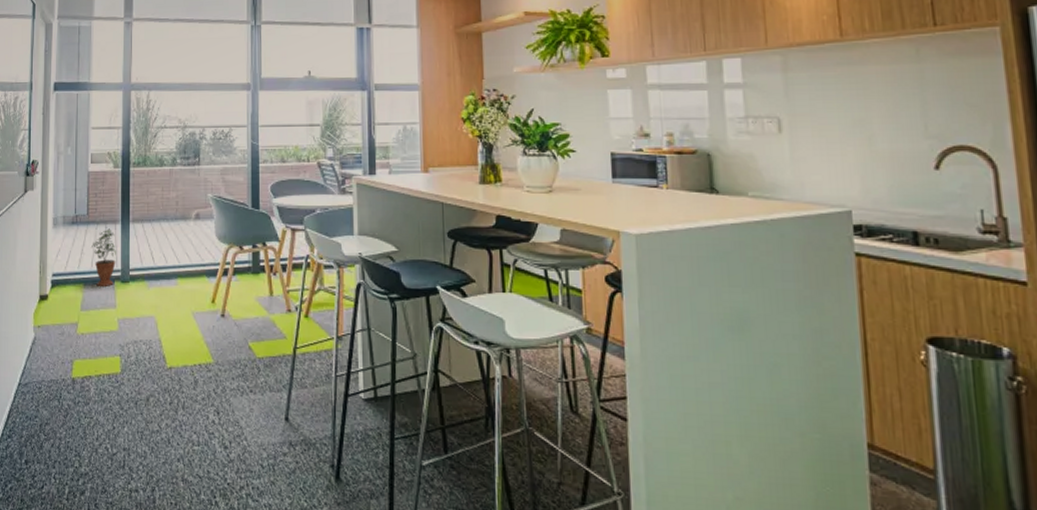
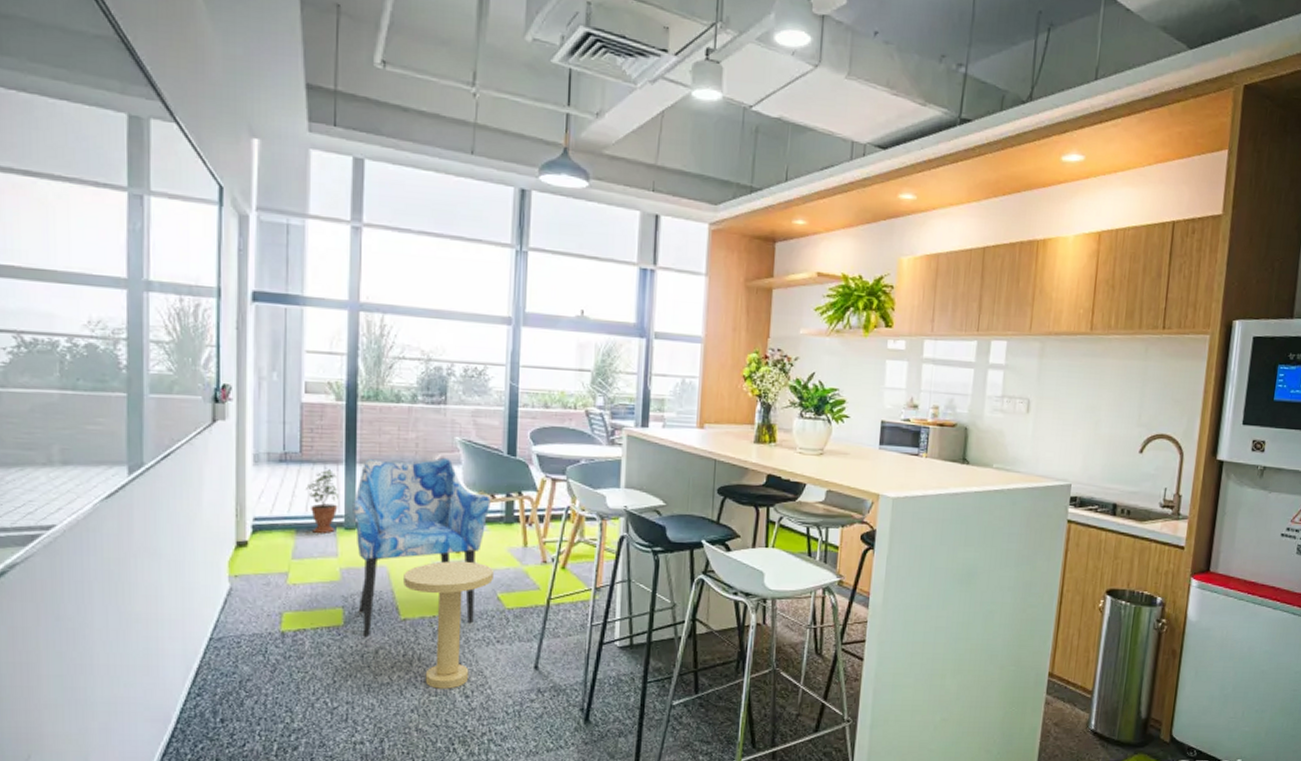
armchair: none [126,213,239,385] -> present [351,457,491,638]
side table: none [169,310,244,439] -> present [404,561,493,689]

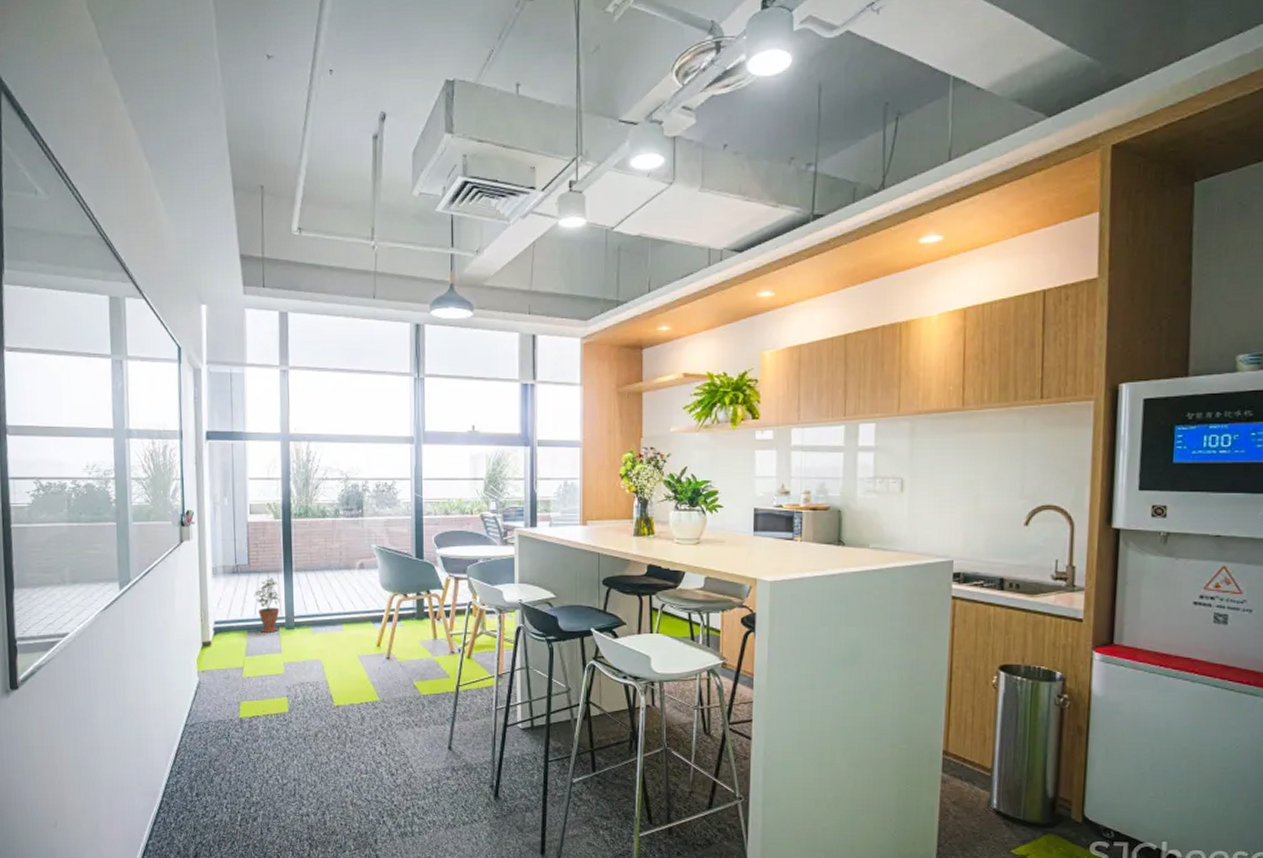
armchair: present [351,457,491,638] -> none [290,563,404,723]
side table: present [404,561,493,689] -> none [335,653,409,768]

